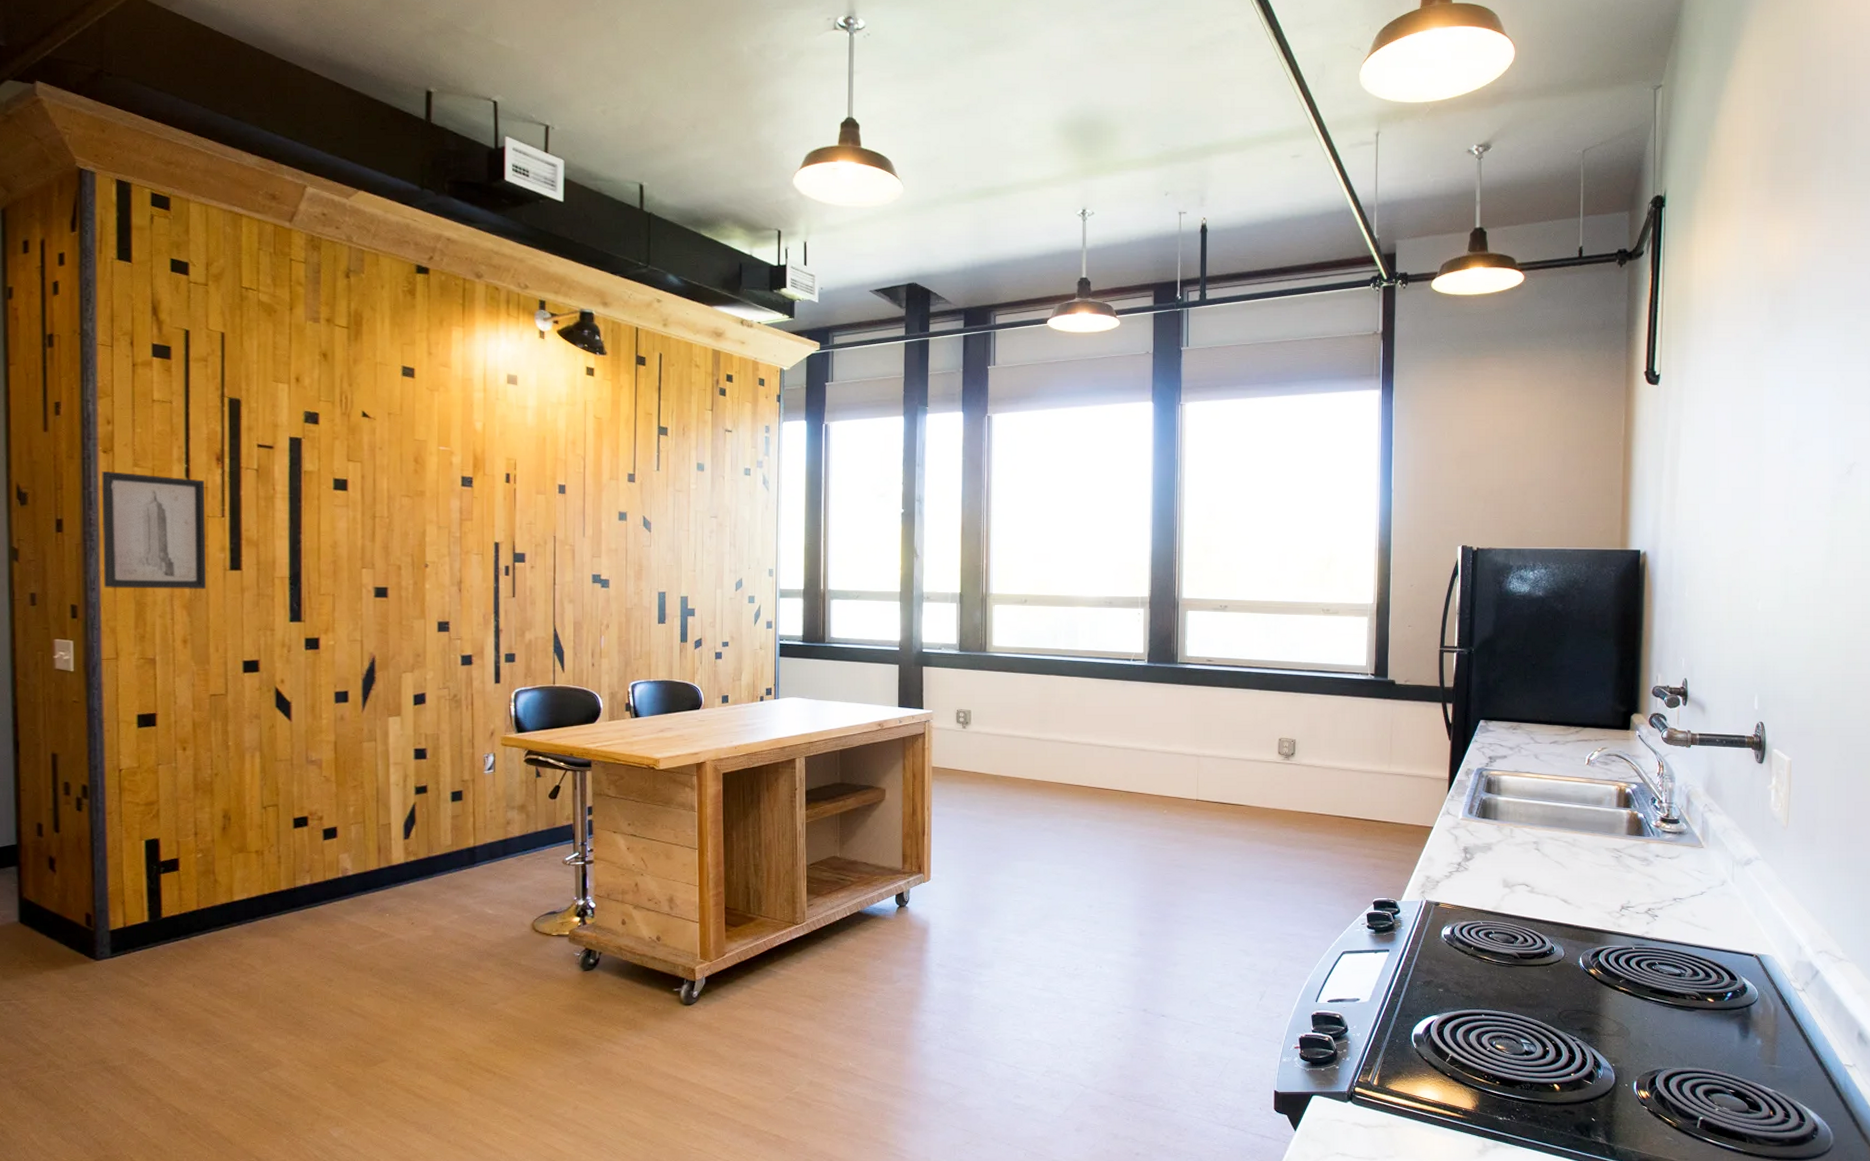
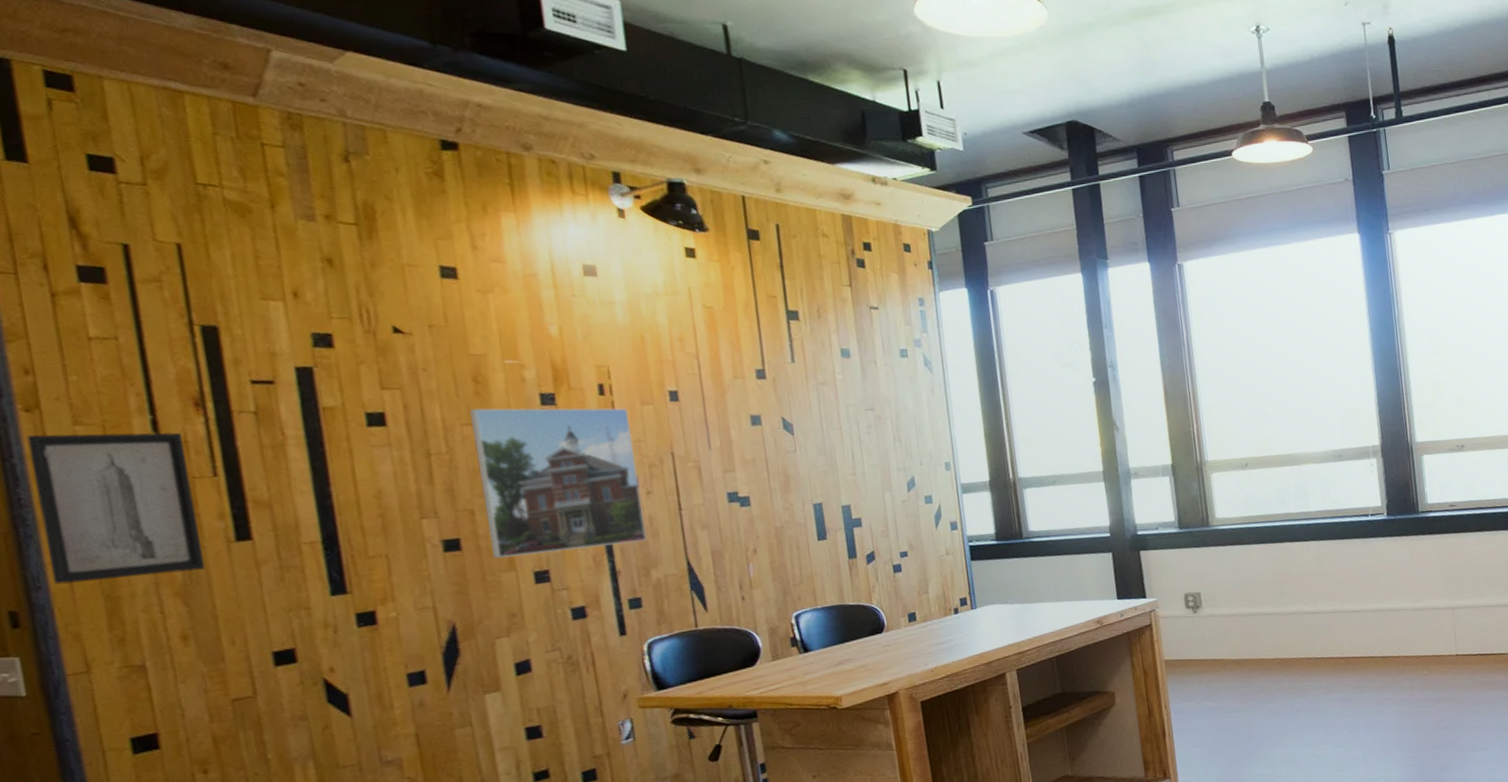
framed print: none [408,483,526,608] -> present [469,407,648,559]

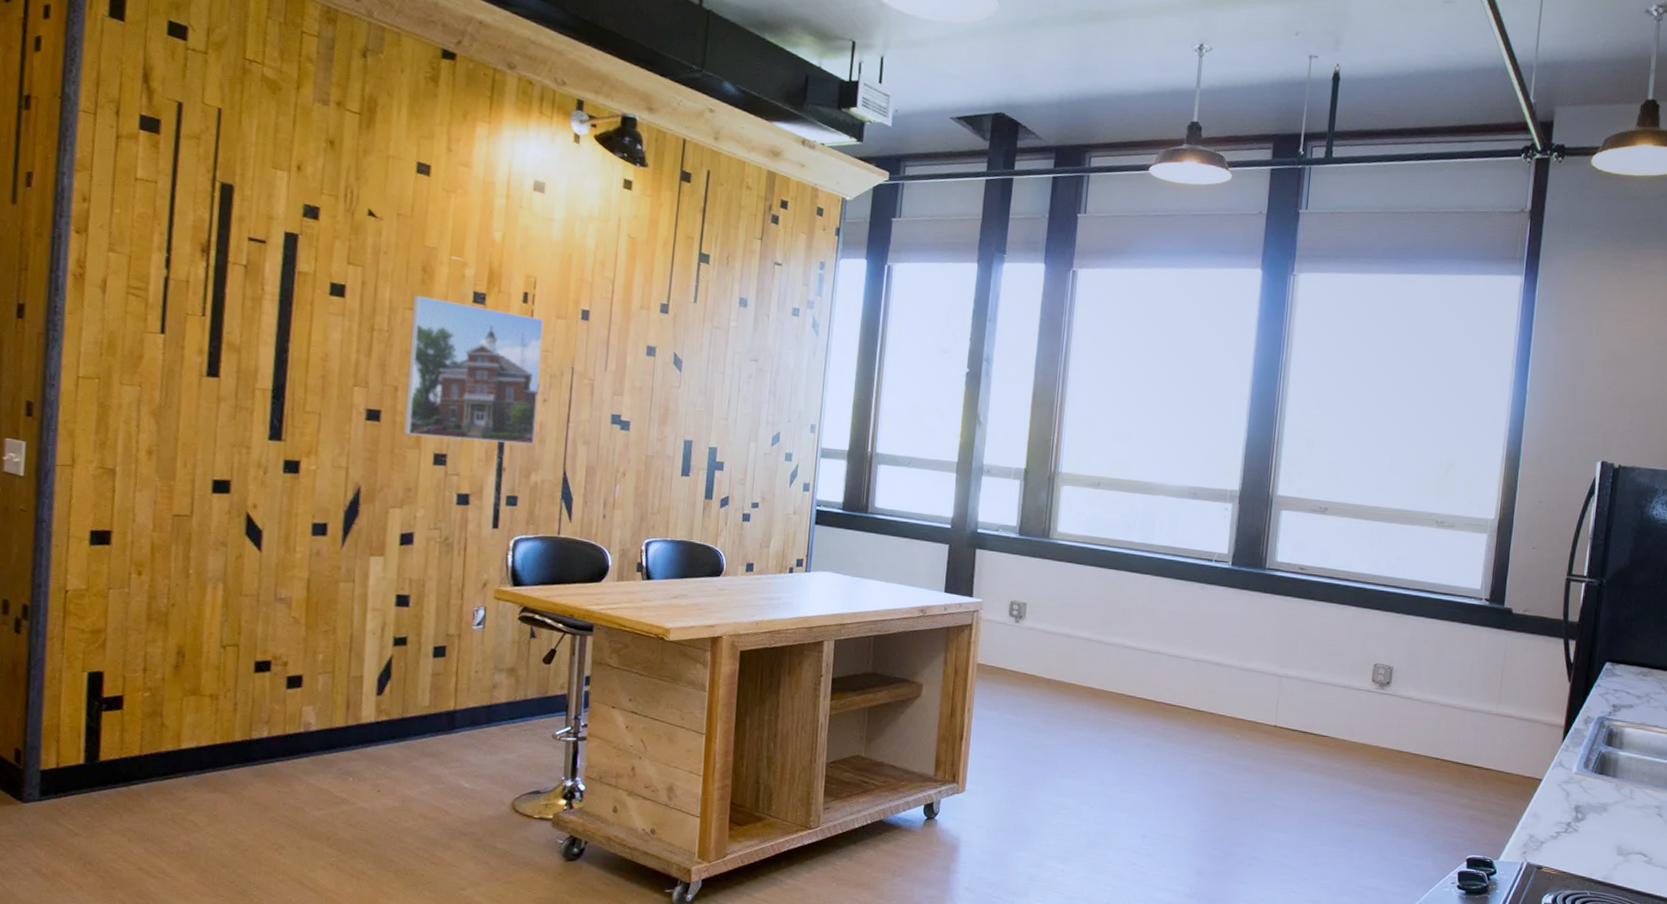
wall art: present [27,432,206,585] -> none [64,253,186,396]

